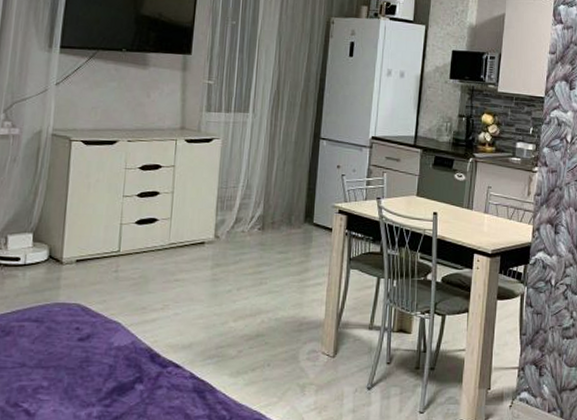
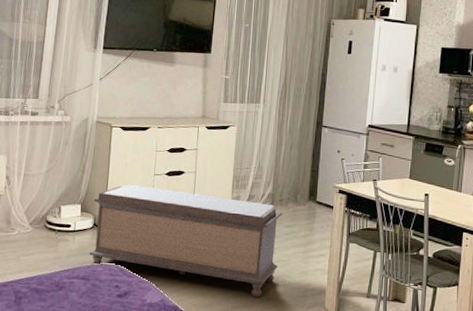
bench: none [43,208,274,334] -> present [89,185,282,297]

